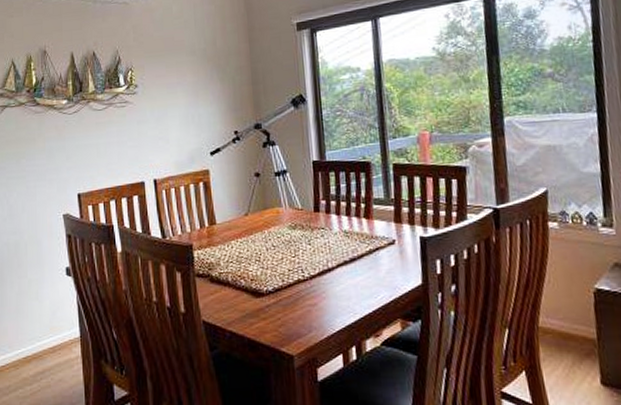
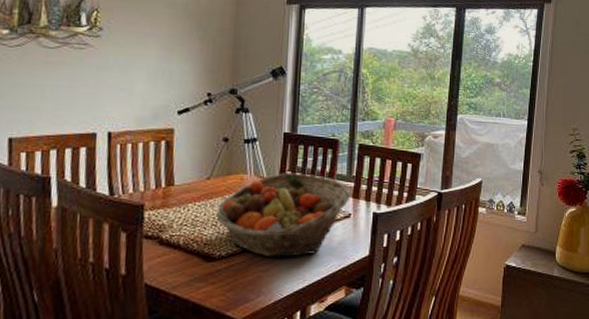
fruit basket: none [257,201,392,291] -> present [215,173,351,258]

